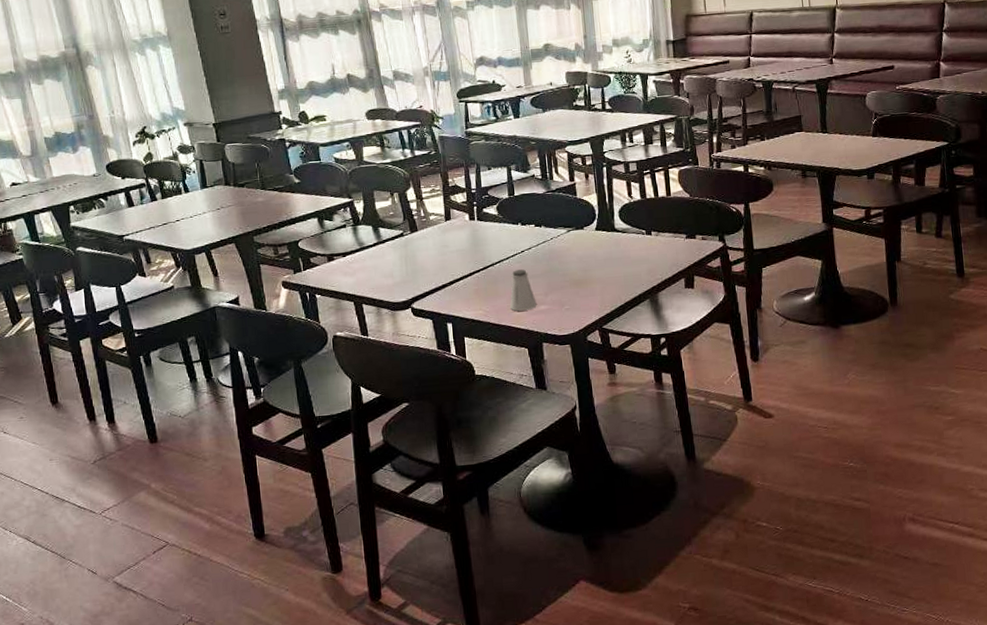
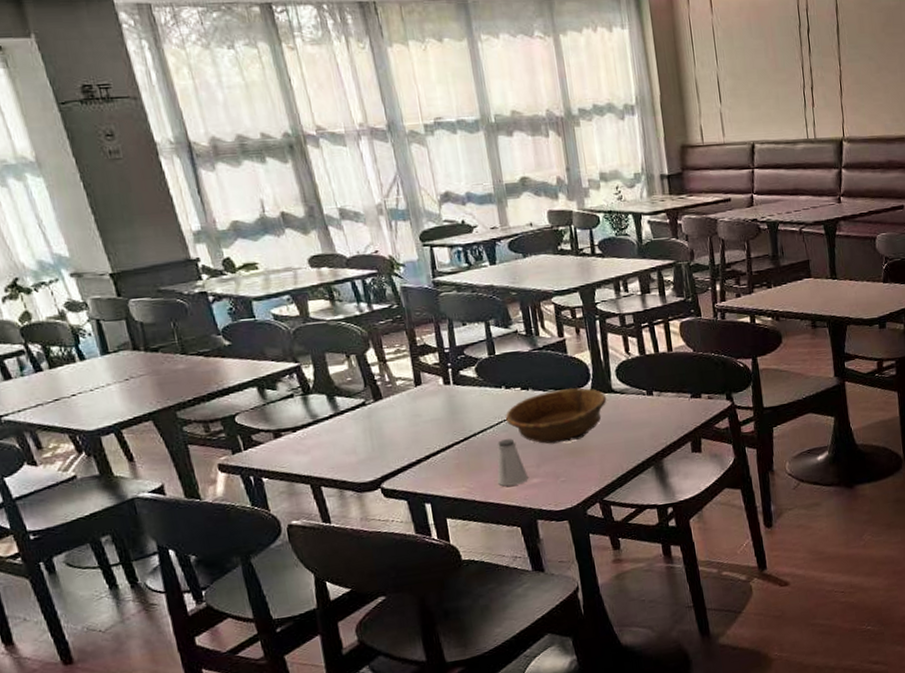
decorative bowl: none [519,226,610,276] -> present [505,387,607,445]

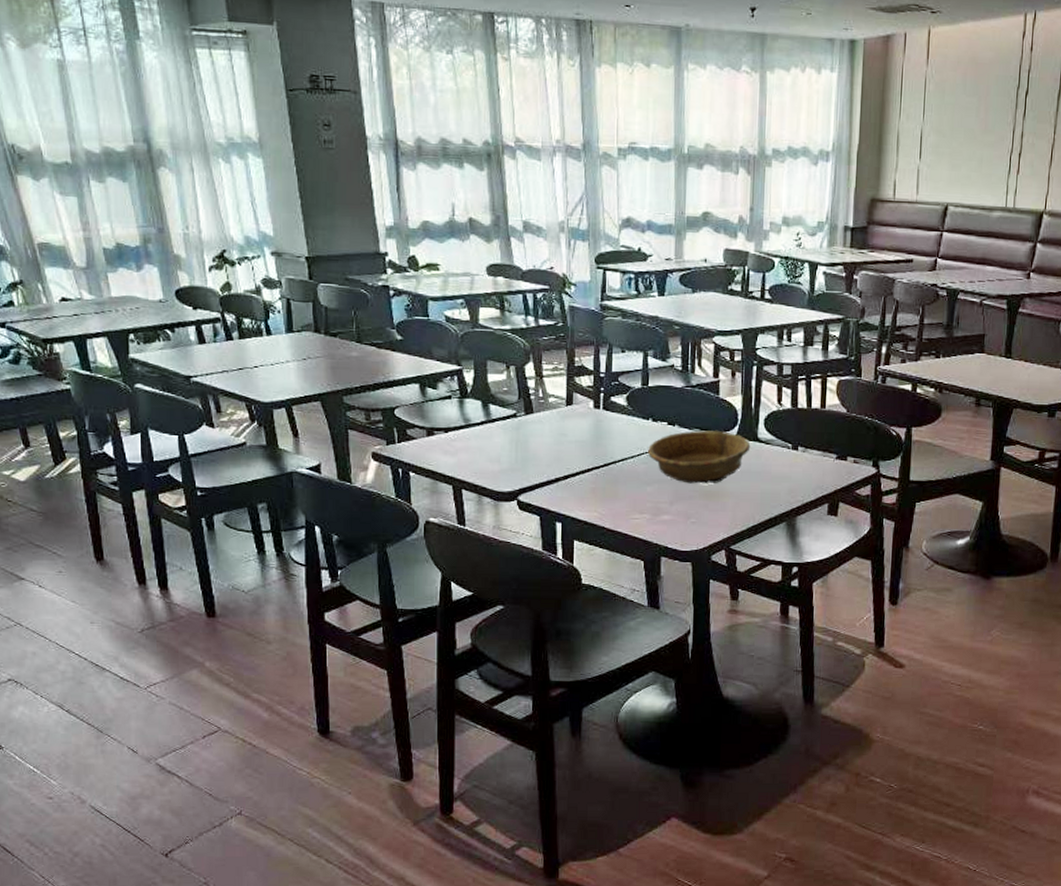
saltshaker: present [497,439,528,487] -> none [629,471,660,519]

